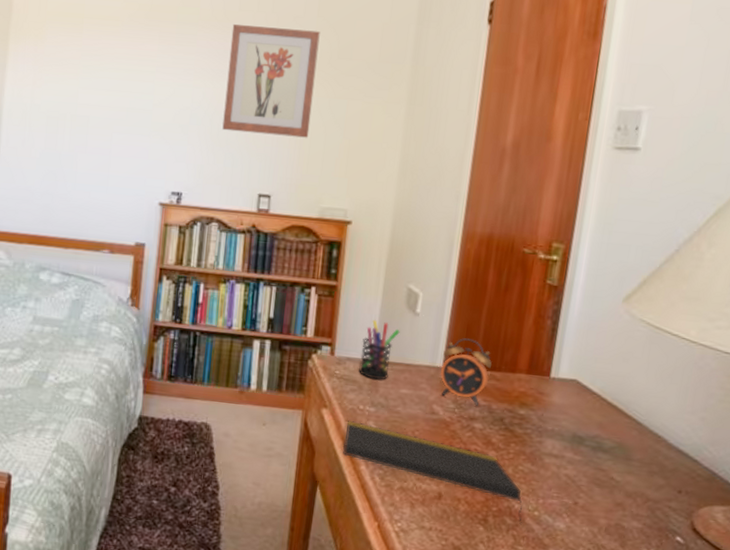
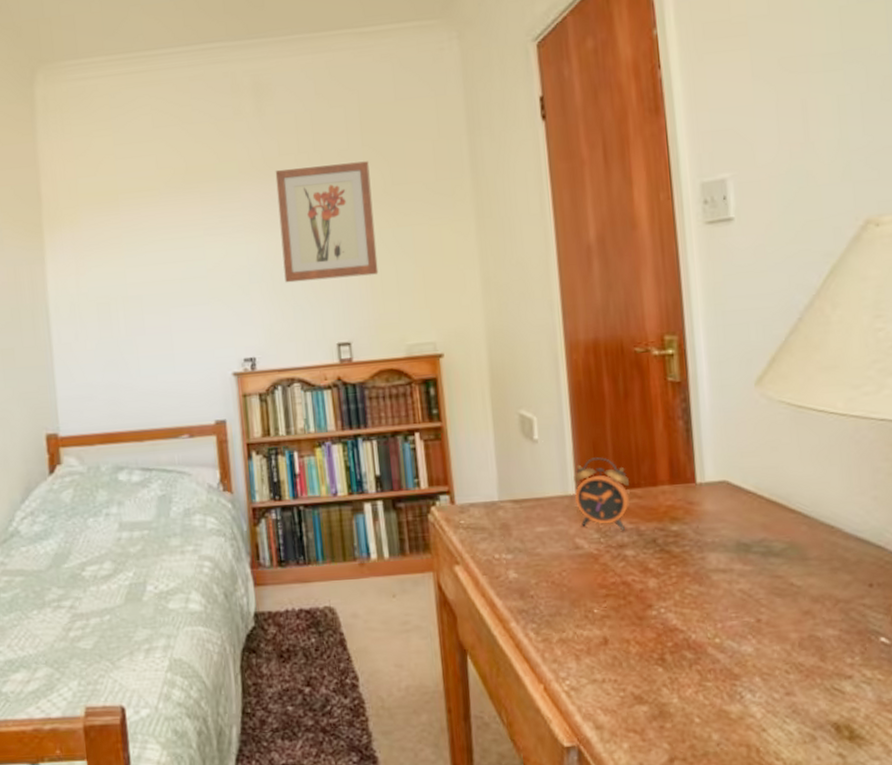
notepad: present [342,420,522,525] -> none [485,573,704,657]
pen holder: present [359,319,400,380] -> none [482,455,521,522]

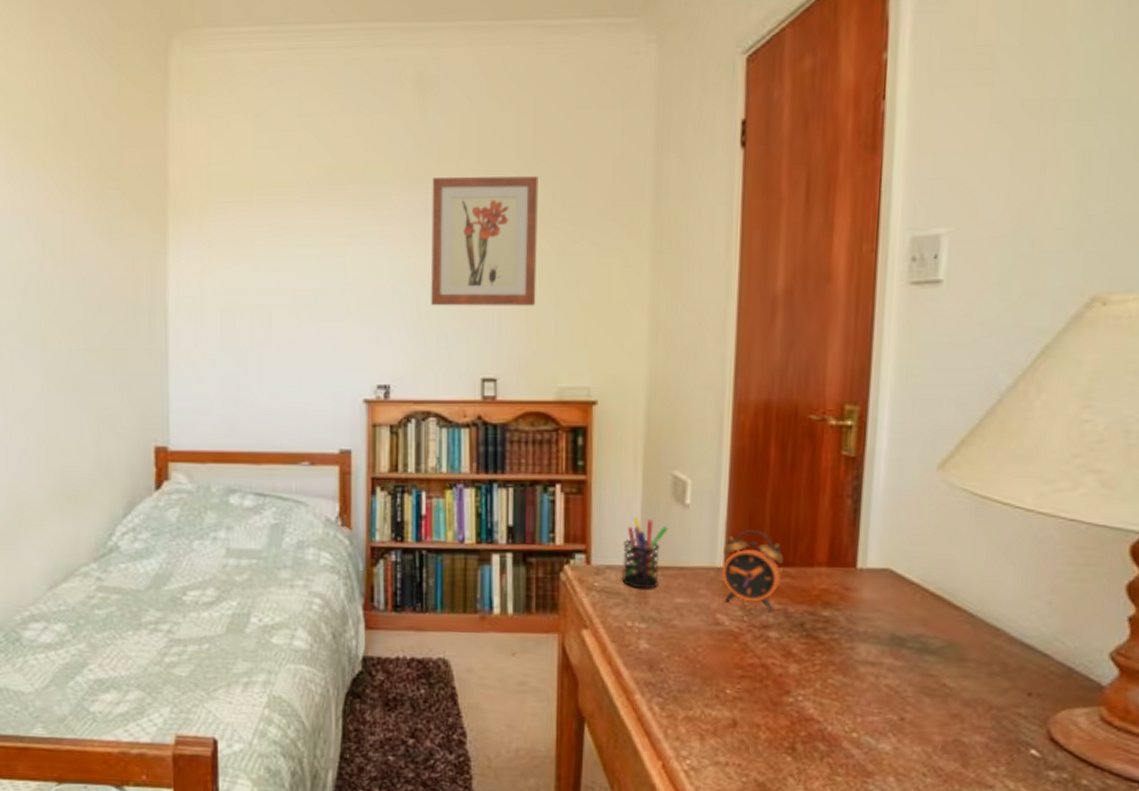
pen holder: none [482,455,521,522] -> present [622,516,668,589]

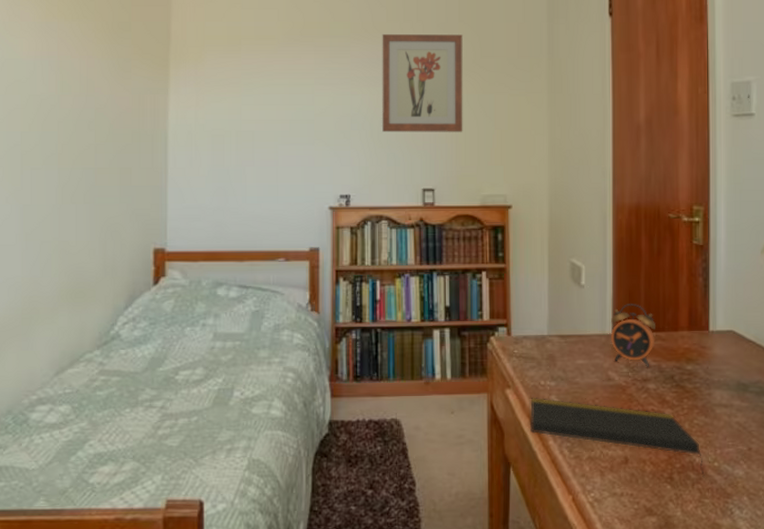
notepad: none [611,640,838,751] -> present [529,397,705,478]
pen holder: present [622,516,668,589] -> none [536,296,569,354]

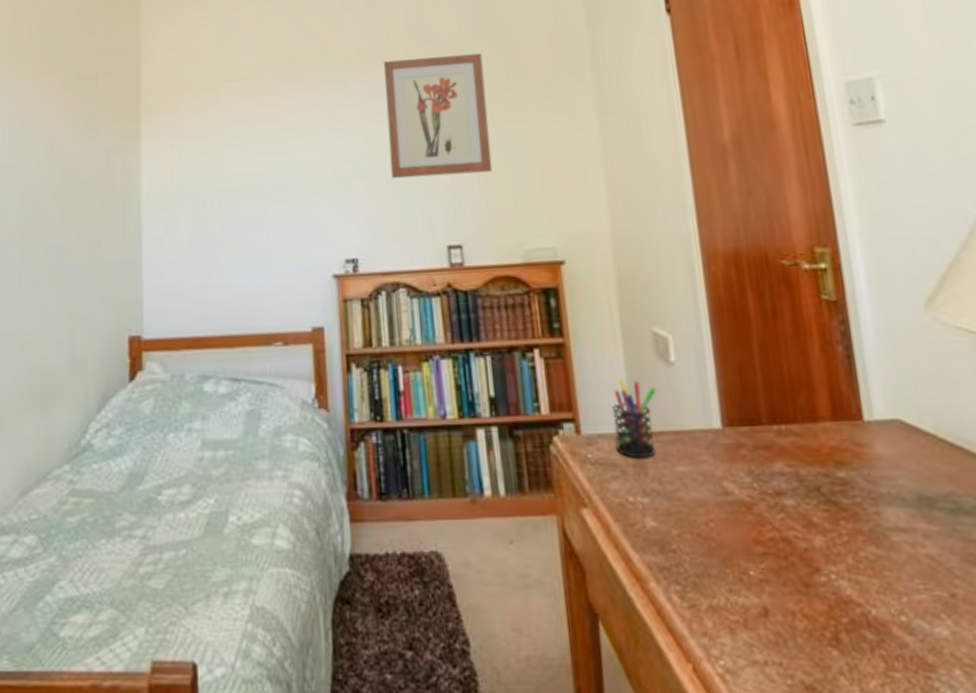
notepad: present [529,397,705,478] -> none [618,519,889,640]
pen holder: none [536,296,569,354] -> present [612,378,656,458]
alarm clock: present [611,304,655,367] -> none [718,385,786,475]

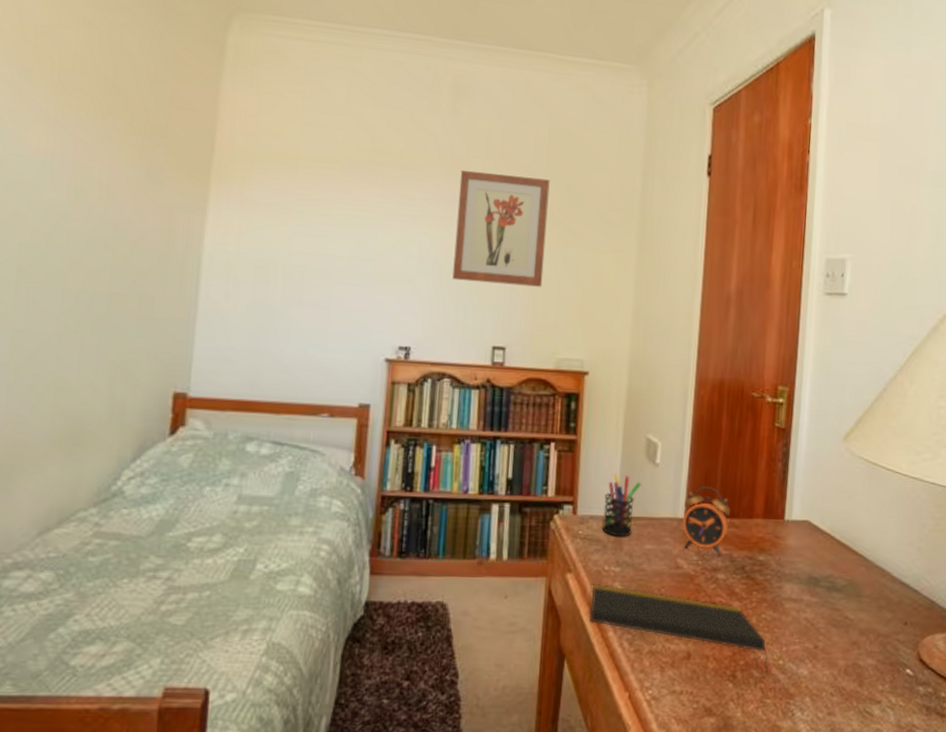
notepad: none [618,519,889,640] -> present [589,583,768,677]
alarm clock: none [718,385,786,475] -> present [683,486,730,556]

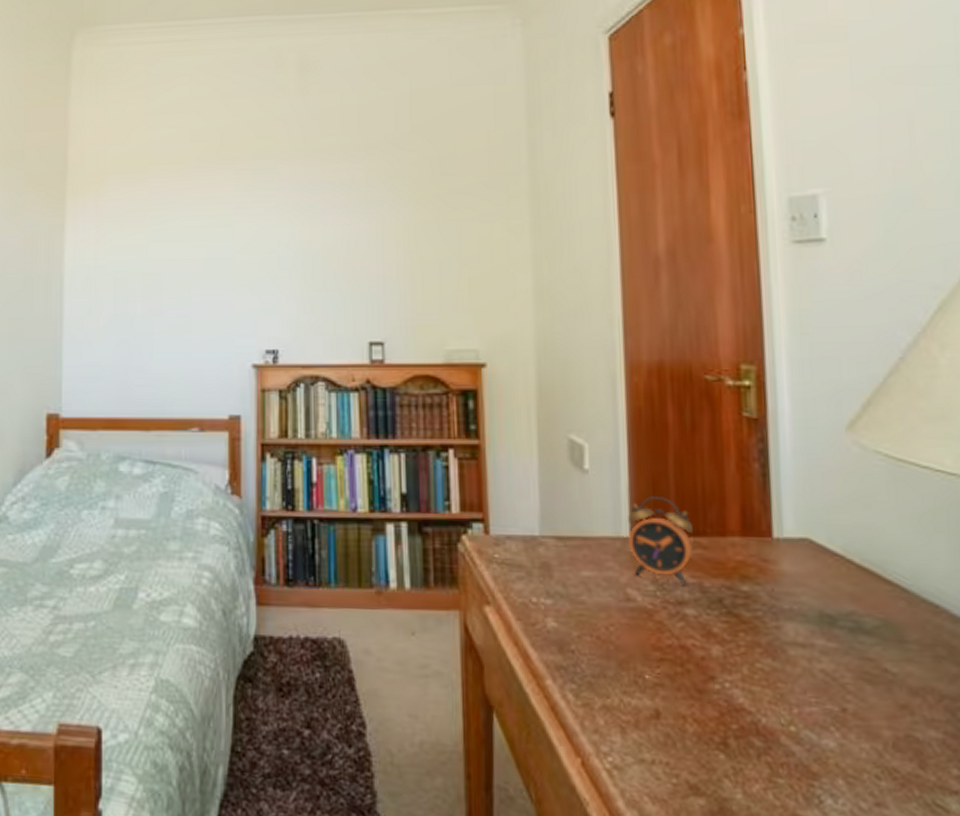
wall art: present [452,170,550,287] -> none [315,148,420,272]
notepad: present [589,583,768,677] -> none [518,618,776,747]
pen holder: present [602,473,641,537] -> none [522,483,568,561]

